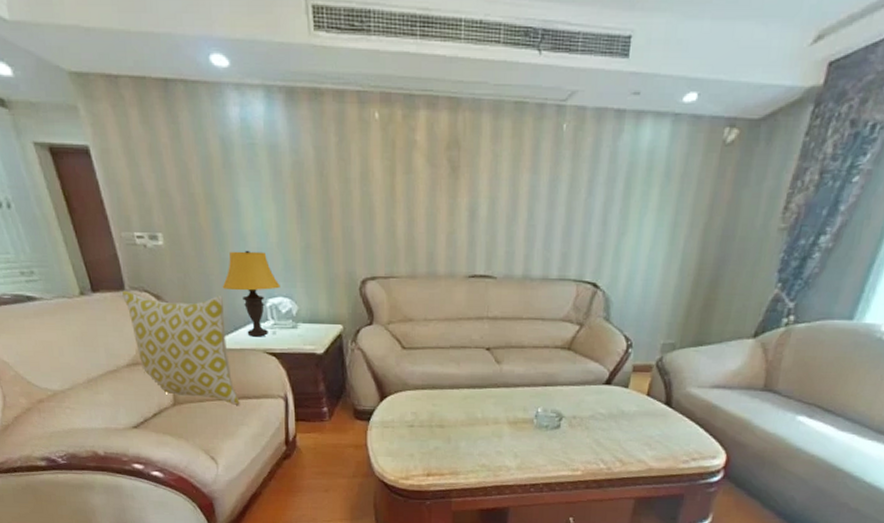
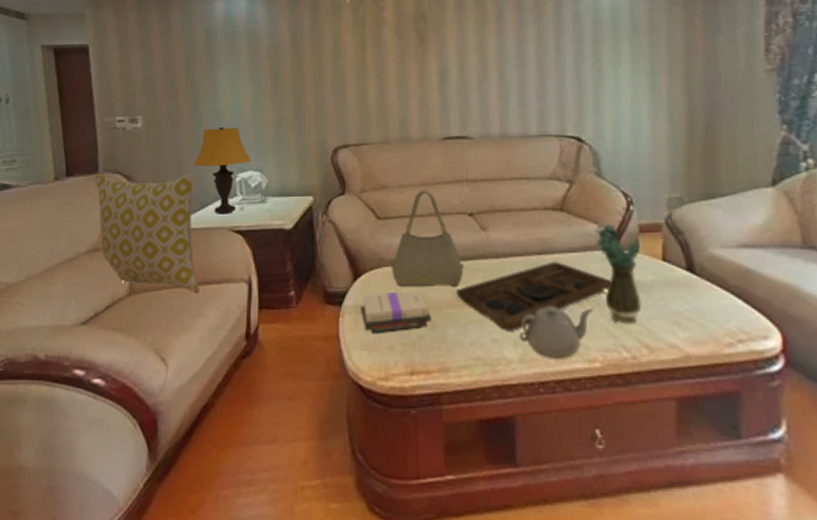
books: none [385,410,447,445] -> present [359,289,432,335]
handbag: none [413,324,478,409] -> present [390,189,464,286]
decorative tray: none [469,392,602,446] -> present [455,261,611,331]
teapot: none [518,428,583,468] -> present [518,306,594,359]
vase: none [593,361,632,445] -> present [594,222,642,325]

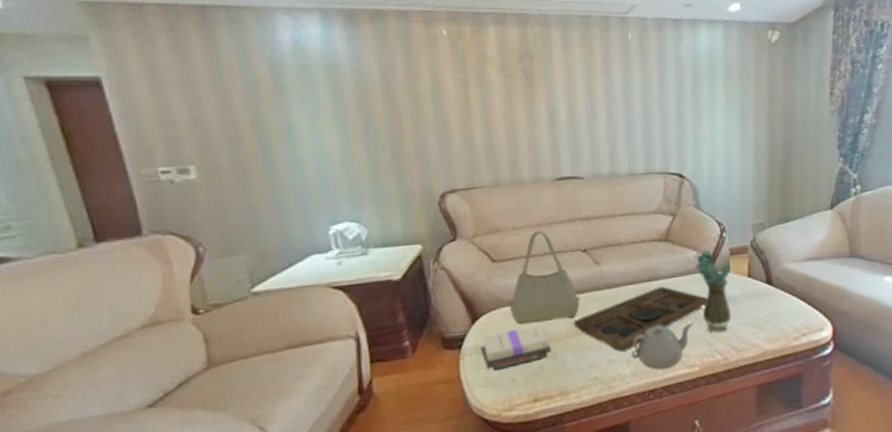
pillow: present [95,173,200,292] -> none [139,229,298,356]
table lamp: present [193,127,251,214] -> none [273,175,345,271]

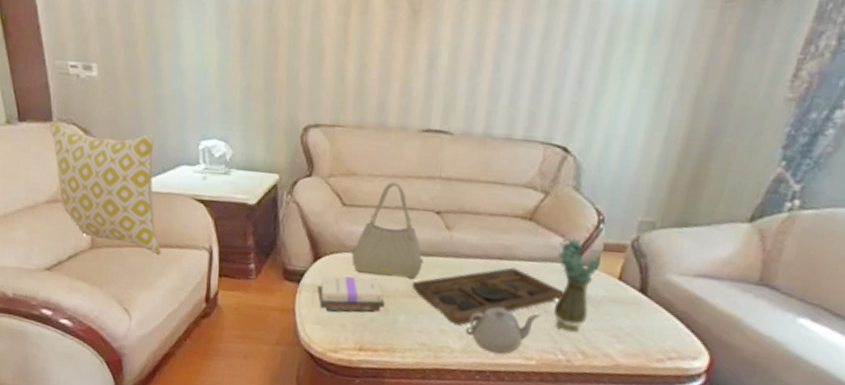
pillow: none [139,229,298,356] -> present [50,121,161,254]

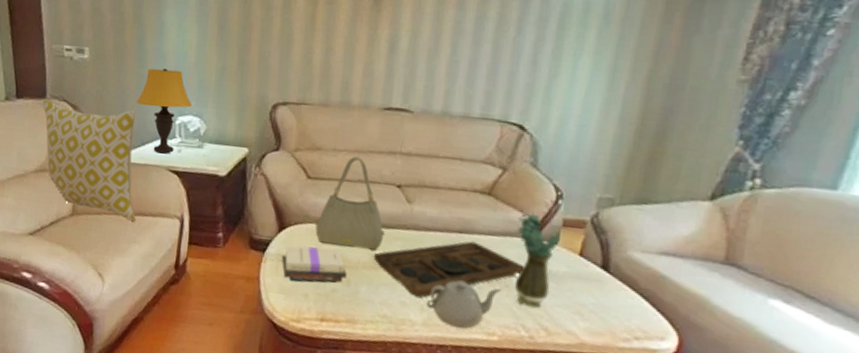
table lamp: none [154,87,216,182] -> present [136,68,192,154]

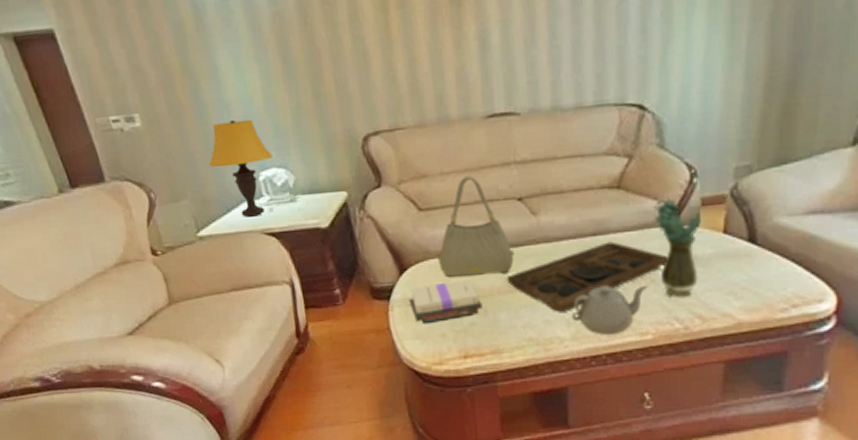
pillow: present [43,98,136,222] -> none [102,175,241,297]

